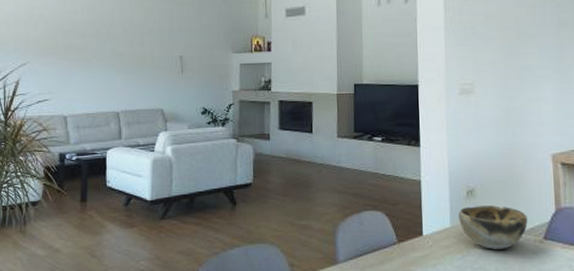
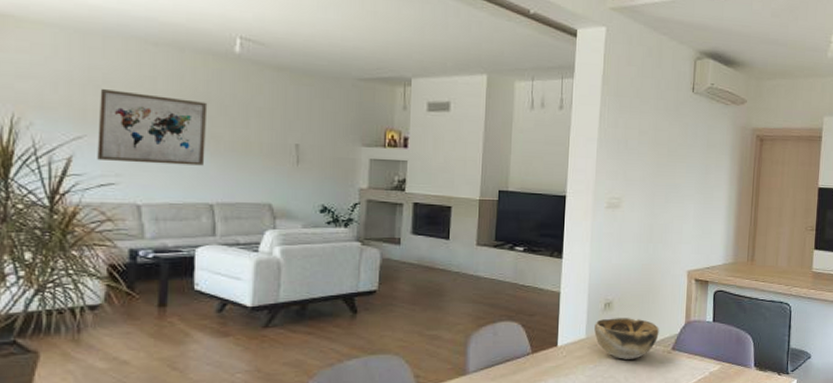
wall art: none [36,24,113,82] -> present [97,89,208,166]

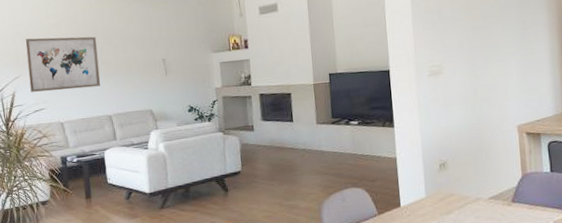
decorative bowl: present [594,318,659,359] -> none [433,175,497,215]

